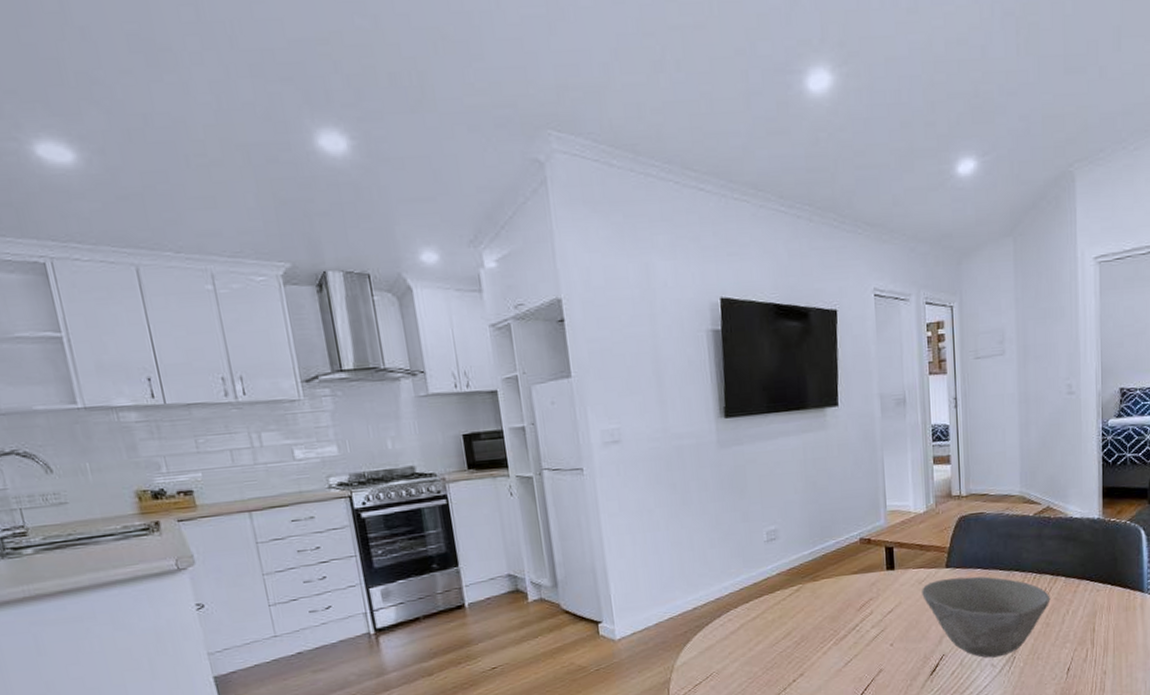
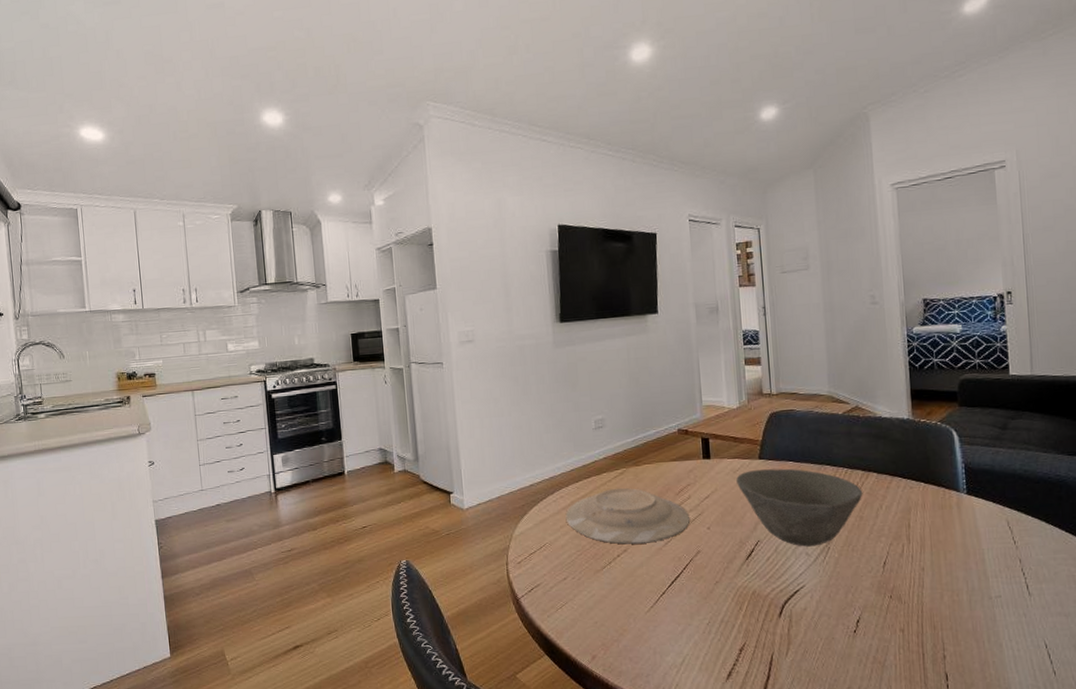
plate: none [734,605,871,668] -> present [565,487,690,545]

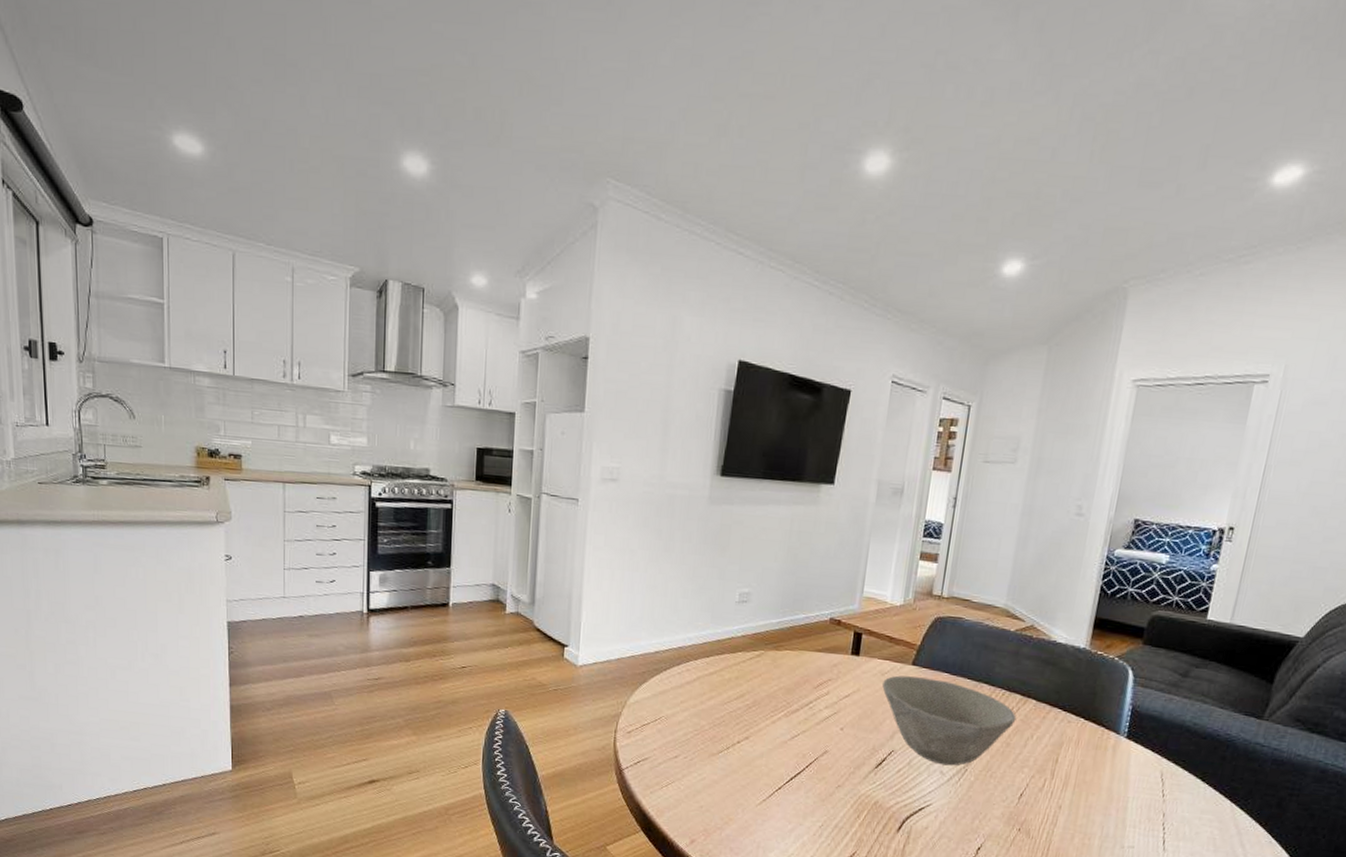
plate: present [565,487,690,545] -> none [688,670,824,734]

